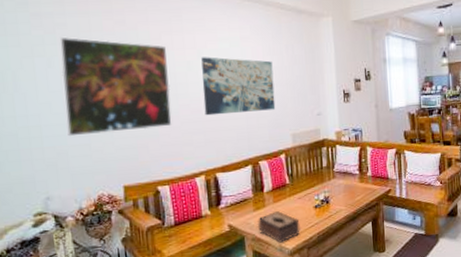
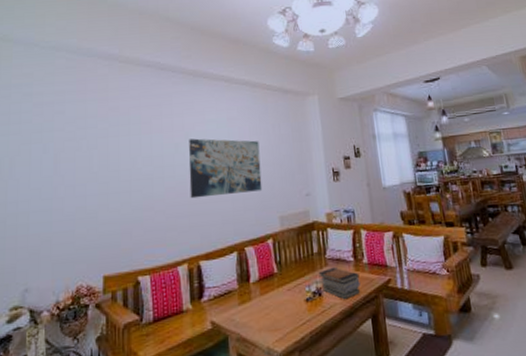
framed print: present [60,38,172,137] -> none [54,124,157,223]
tissue box: present [257,211,300,244] -> none [242,305,291,345]
book stack: none [327,179,364,206] -> present [318,267,360,299]

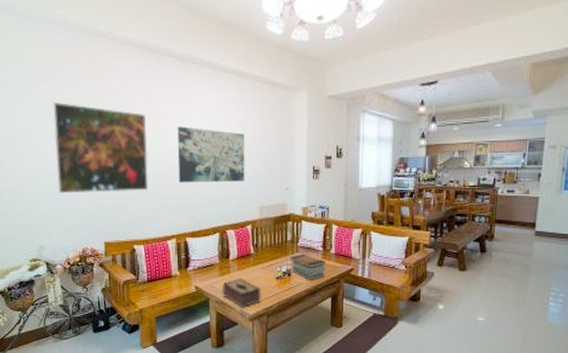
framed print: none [54,124,157,223] -> present [52,102,149,194]
tissue box: none [242,305,291,345] -> present [221,279,261,309]

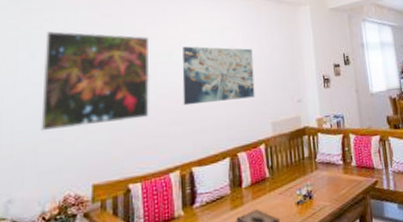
book stack: present [290,253,326,280] -> none [309,170,349,201]

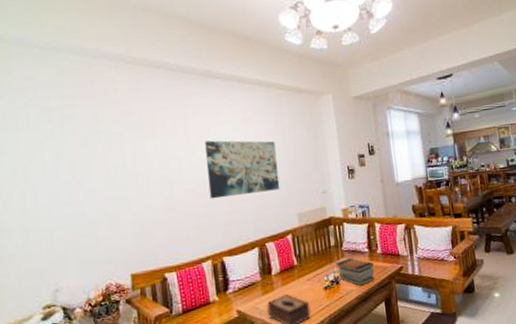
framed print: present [41,31,150,131] -> none [68,129,178,227]
book stack: none [309,170,349,201] -> present [336,257,375,286]

